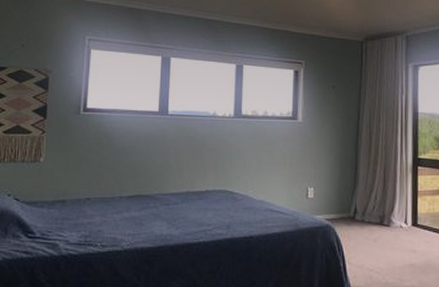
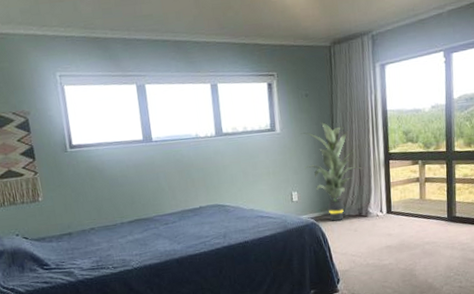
indoor plant: none [324,115,388,227] -> present [301,121,362,221]

